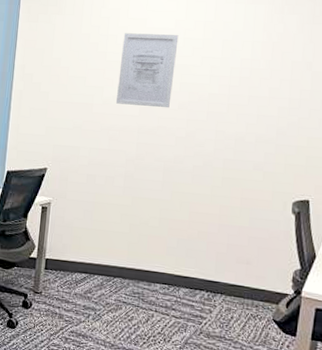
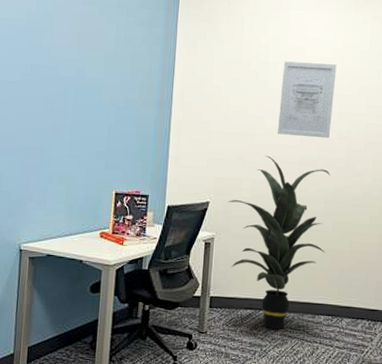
indoor plant: none [64,124,170,295] -> present [227,155,331,330]

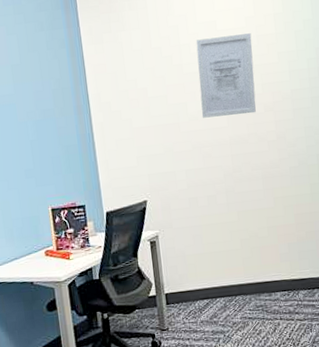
indoor plant: present [227,155,331,330] -> none [165,142,271,315]

